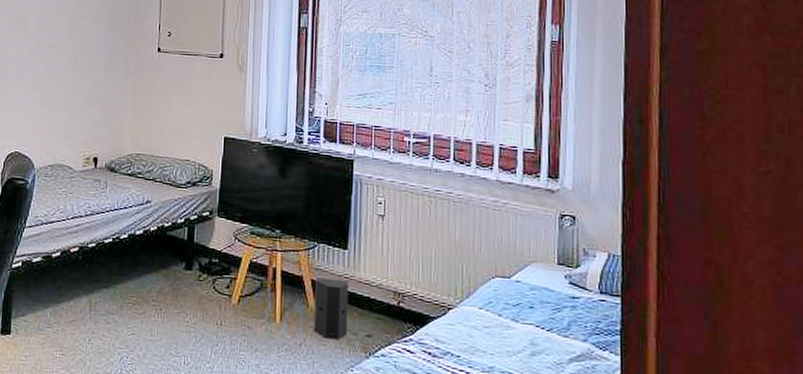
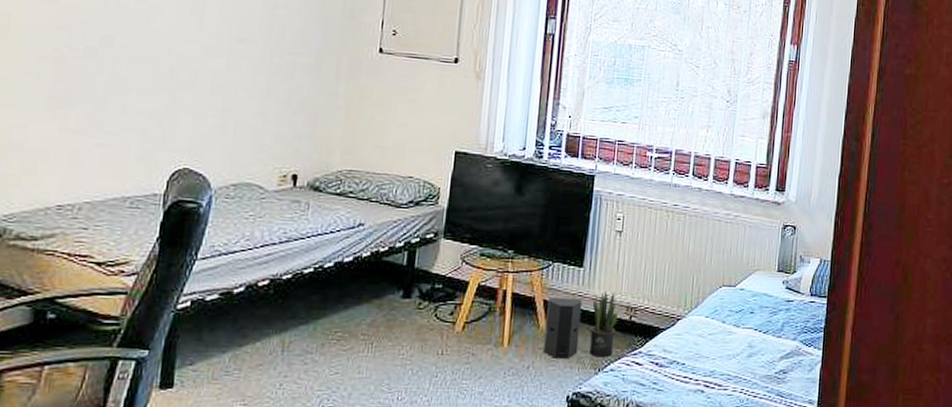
potted plant: none [358,275,385,342] -> present [589,291,618,358]

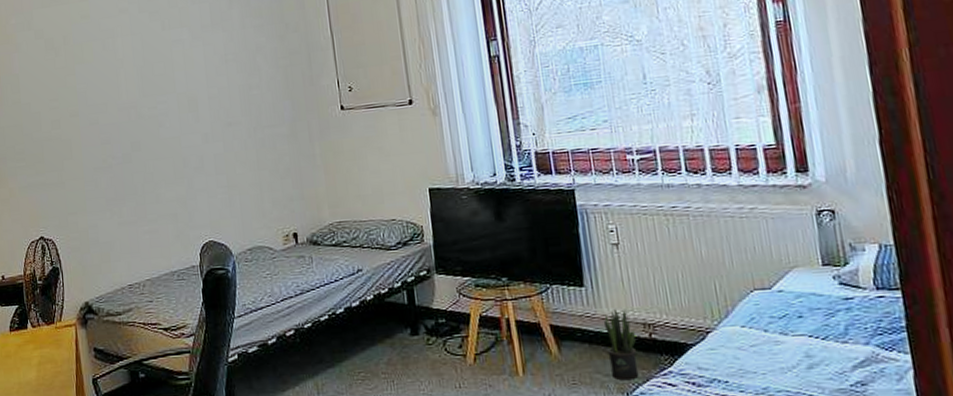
speaker: present [544,297,582,359] -> none [554,319,599,385]

